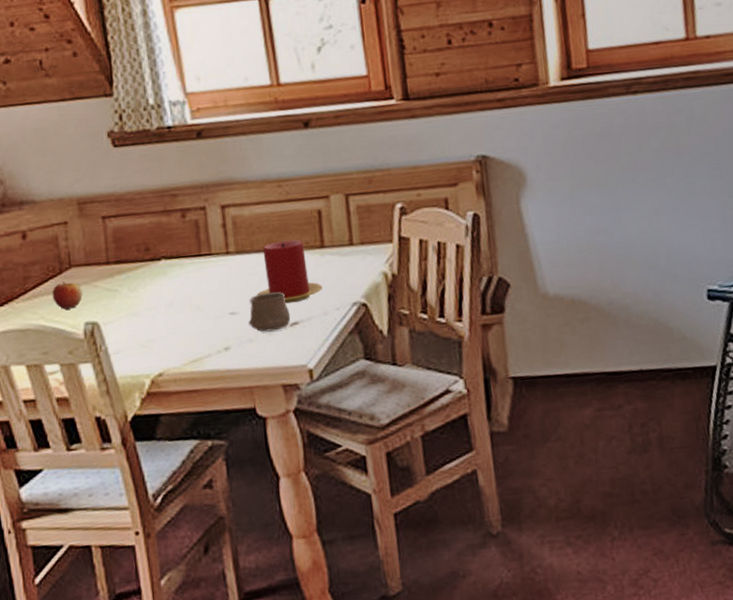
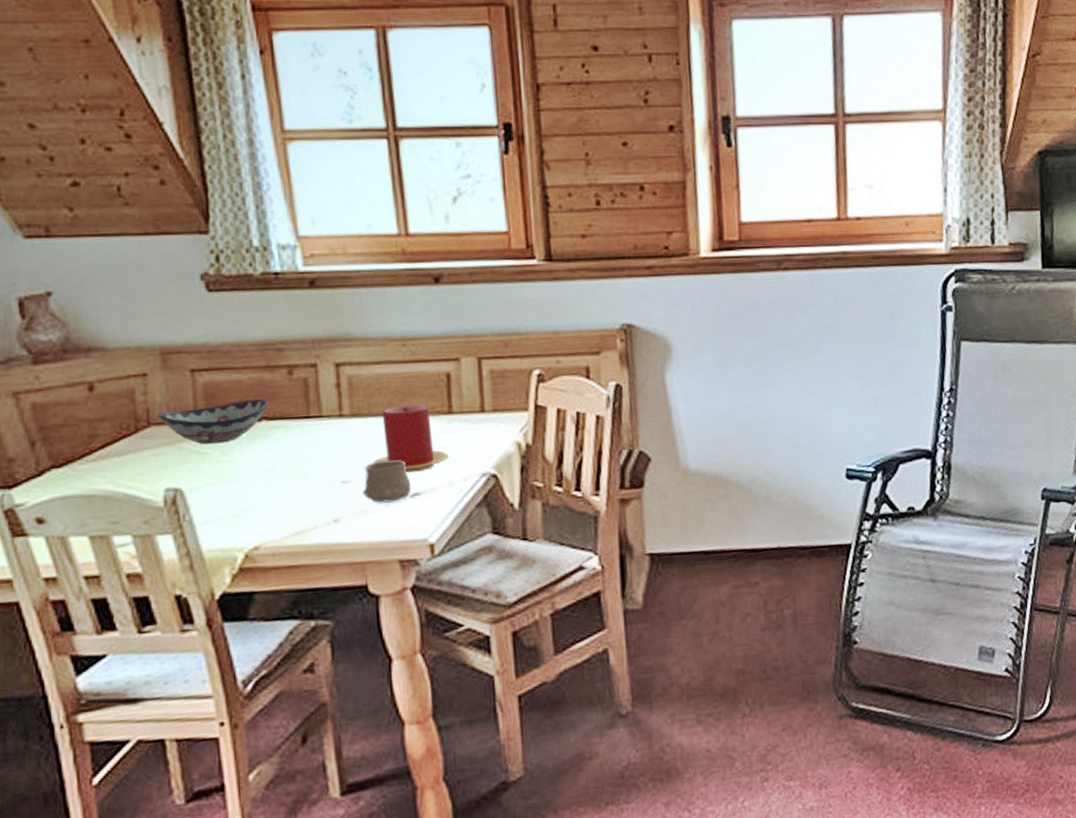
apple: present [52,282,83,310] -> none [125,442,164,474]
decorative bowl: none [76,240,166,283] -> present [157,398,268,445]

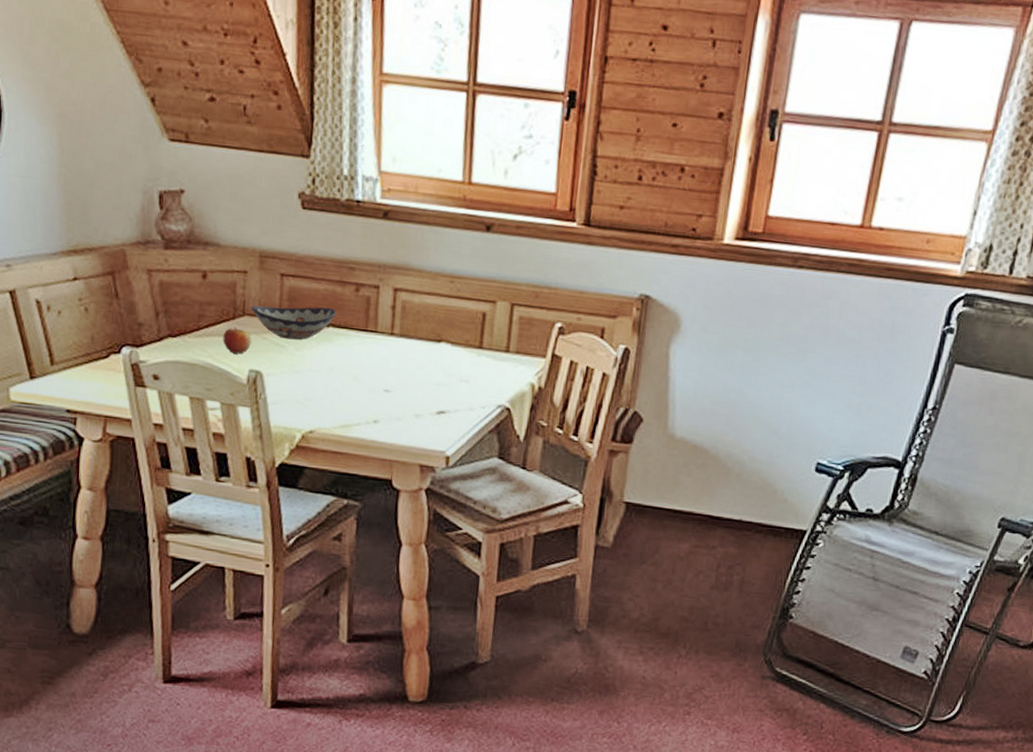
apple: none [125,442,164,474] -> present [223,327,251,354]
cup: present [362,459,411,503] -> none [399,378,439,415]
candle: present [373,404,449,473] -> none [411,333,473,394]

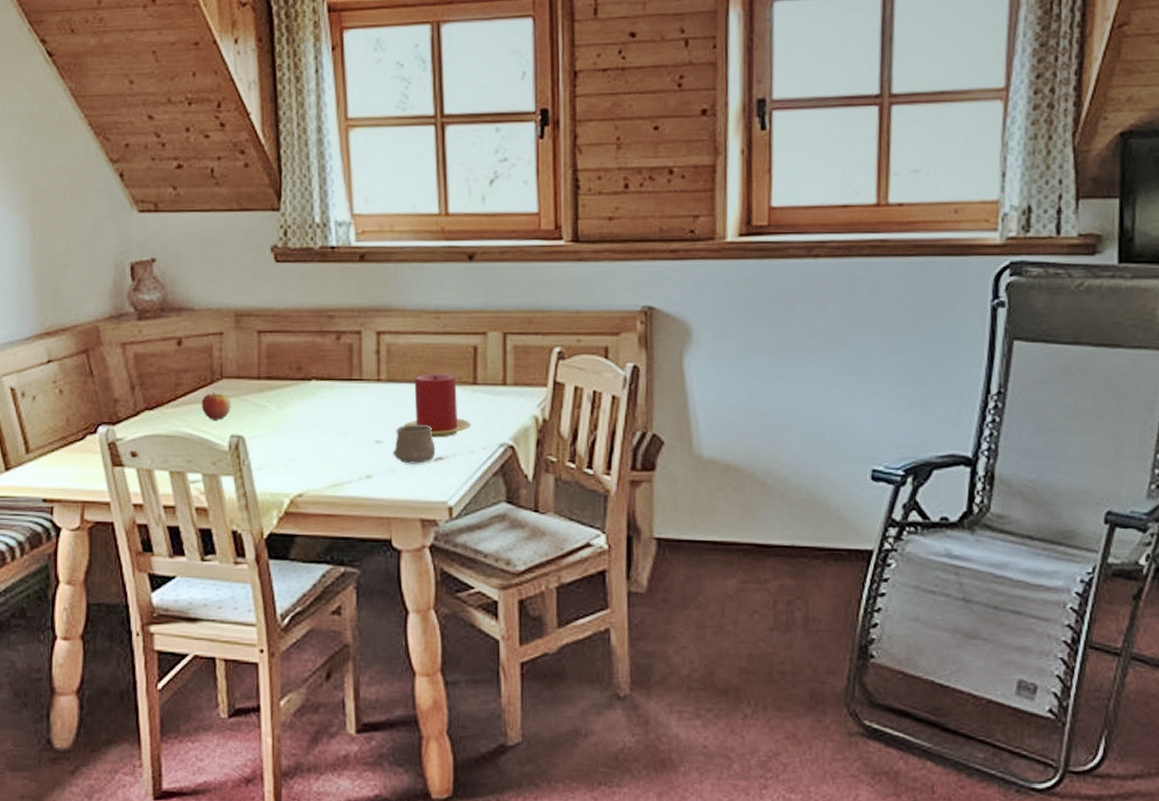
decorative bowl: present [251,306,337,340] -> none [229,360,318,398]
cup: none [399,378,439,415] -> present [393,424,436,464]
candle: none [411,333,473,394] -> present [403,373,471,438]

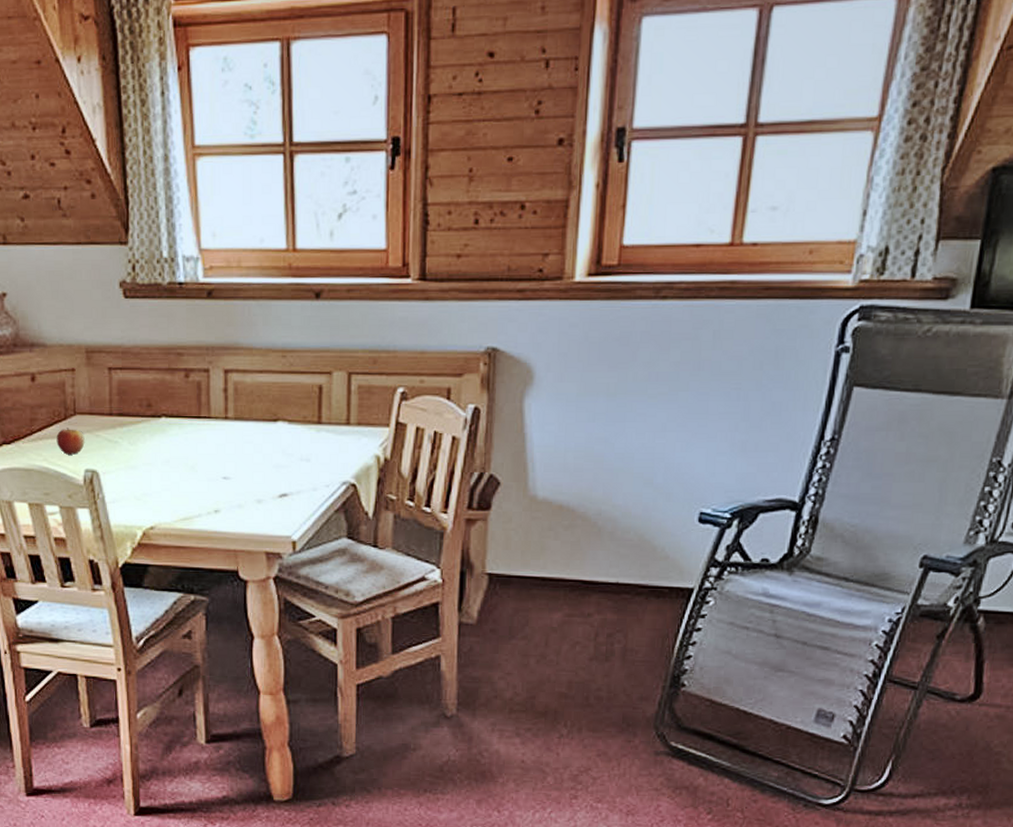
cup: present [393,424,436,464] -> none [240,462,281,500]
candle: present [403,373,471,438] -> none [250,412,315,475]

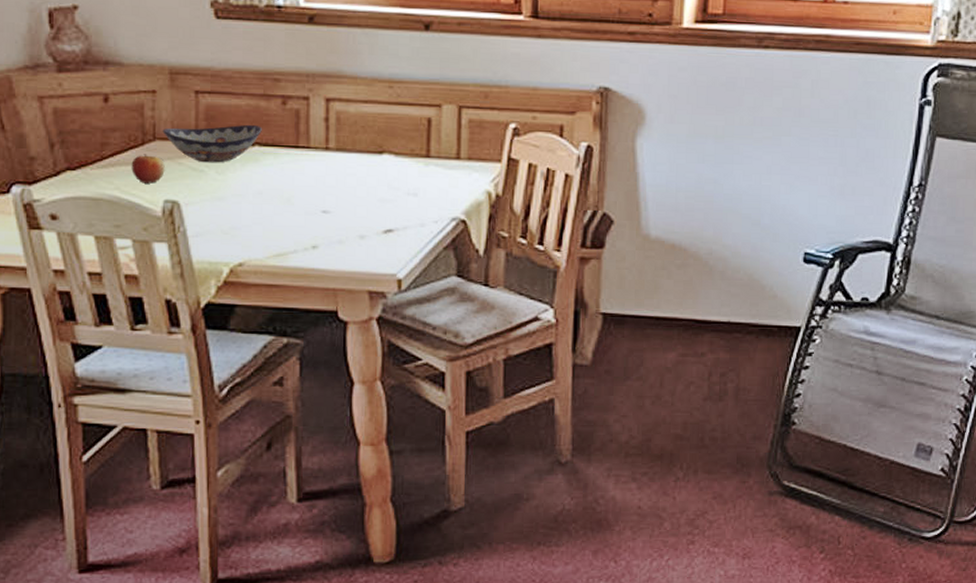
decorative bowl: none [81,397,168,434] -> present [162,124,262,163]

